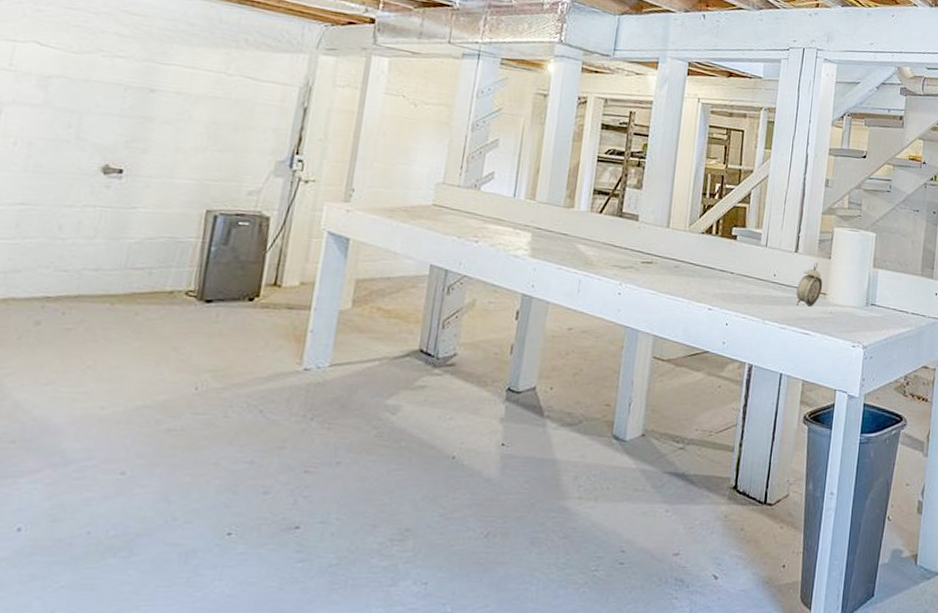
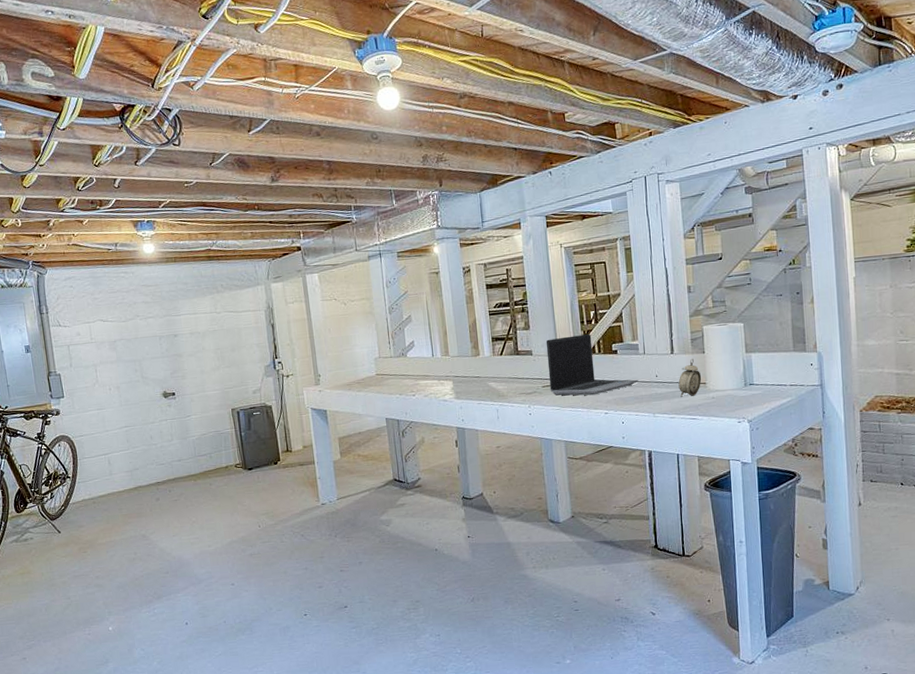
laptop computer: none [649,206,754,285] -> present [546,334,638,396]

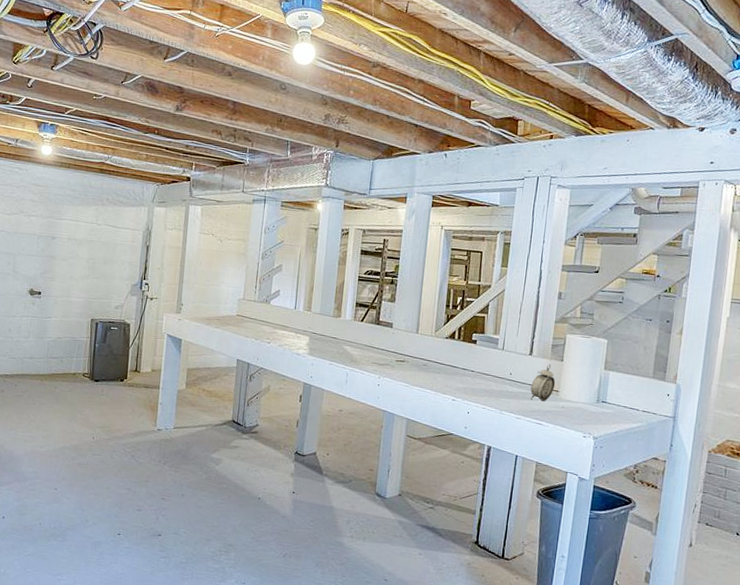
laptop computer: present [546,334,638,396] -> none [402,315,492,380]

